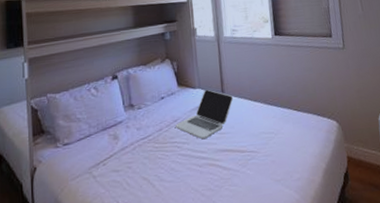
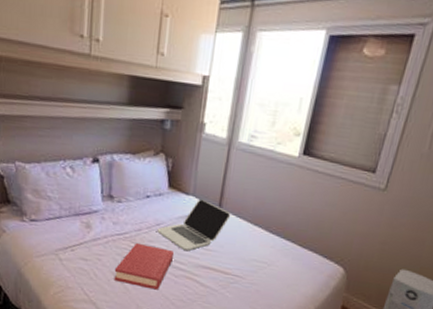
hardback book: none [144,141,194,186] -> present [113,242,174,290]

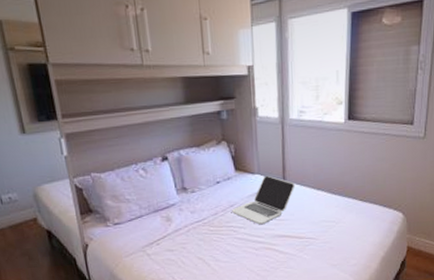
hardback book: present [113,242,174,290] -> none [199,226,251,266]

